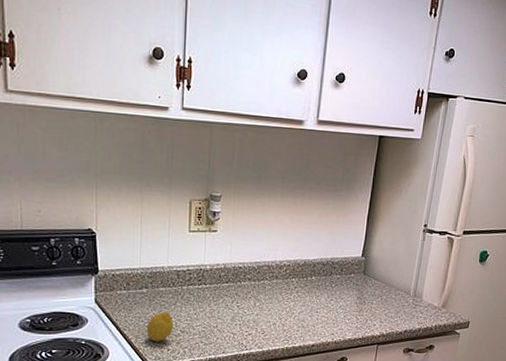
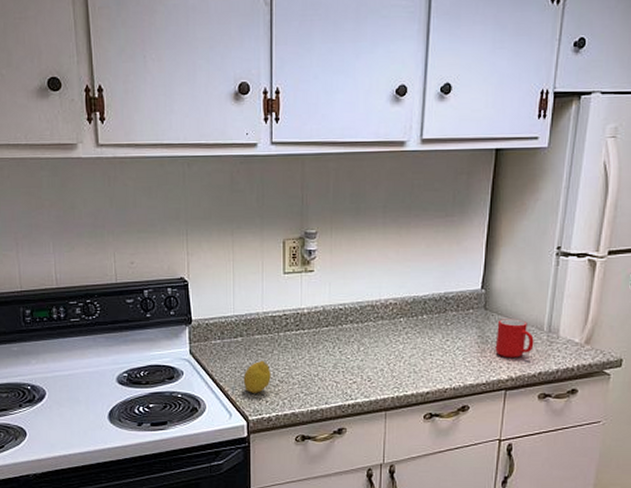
cup: none [371,283,402,317] -> present [495,319,534,357]

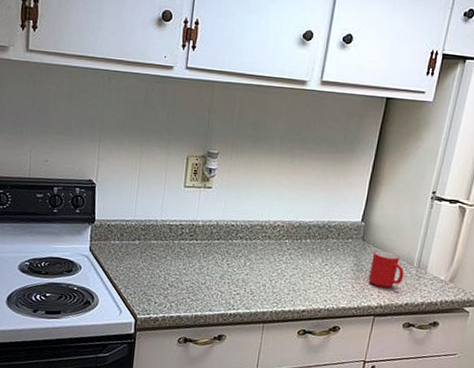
fruit: present [243,360,271,393] -> none [136,264,163,294]

